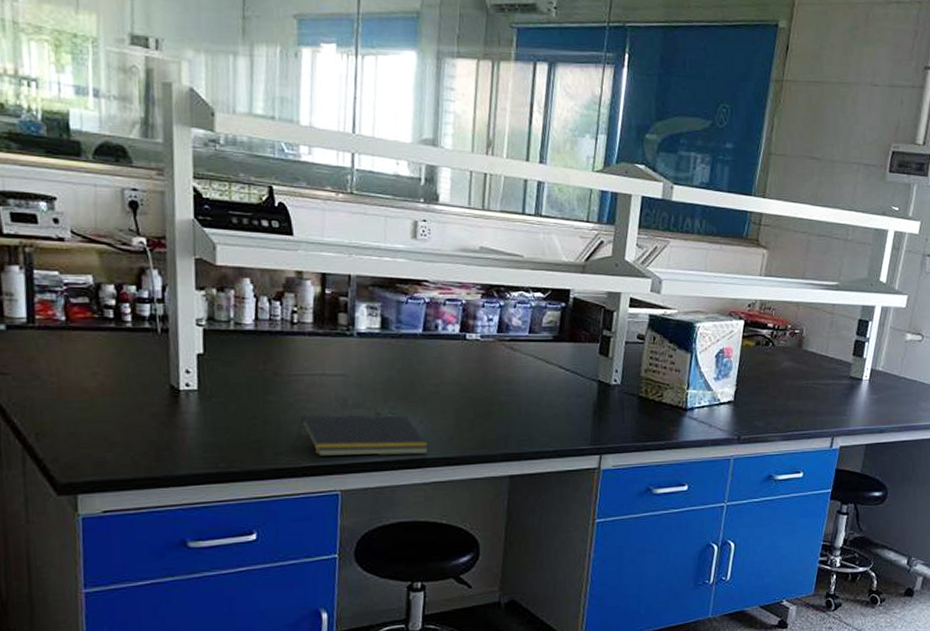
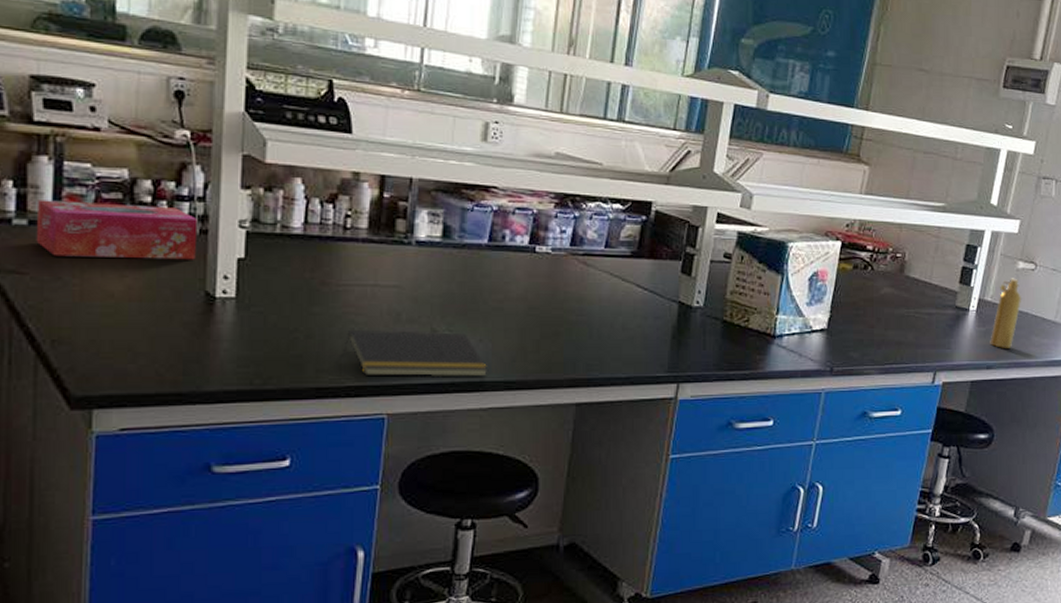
tissue box: none [13,306,160,358] -> present [36,200,198,260]
perfume bottle: none [882,349,910,415] -> present [990,278,1021,349]

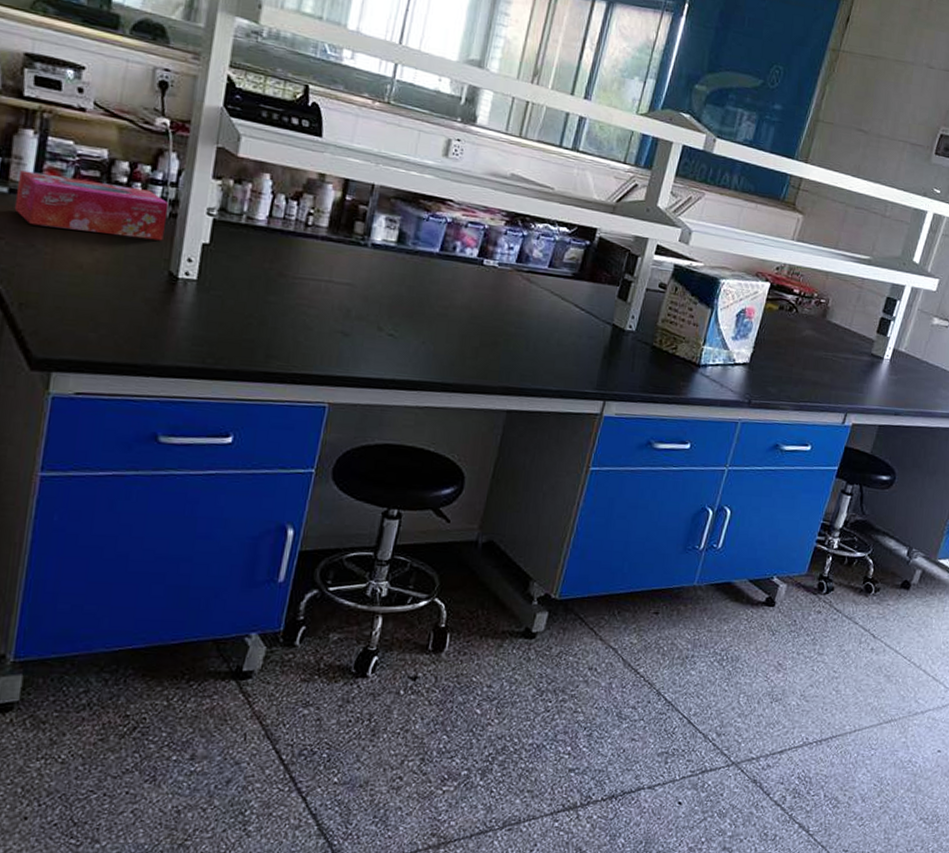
notepad: present [343,329,489,377] -> none [293,321,428,377]
perfume bottle: present [990,278,1021,349] -> none [900,332,933,398]

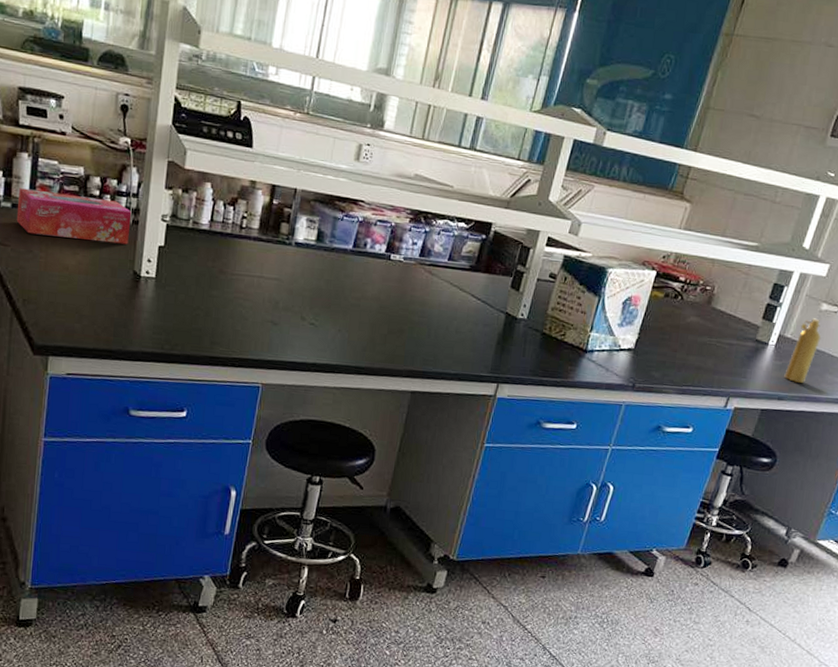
perfume bottle: none [900,332,933,398] -> present [784,318,821,384]

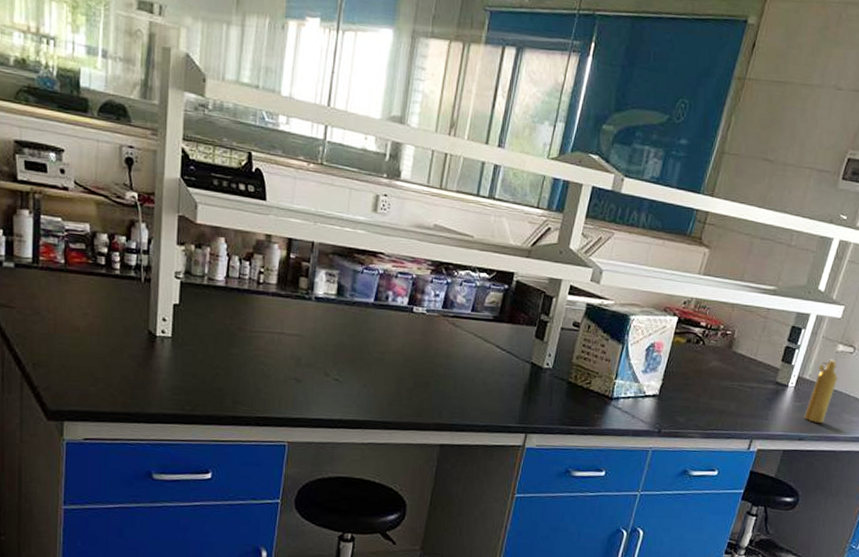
tissue box: present [16,188,132,245] -> none [20,247,143,304]

